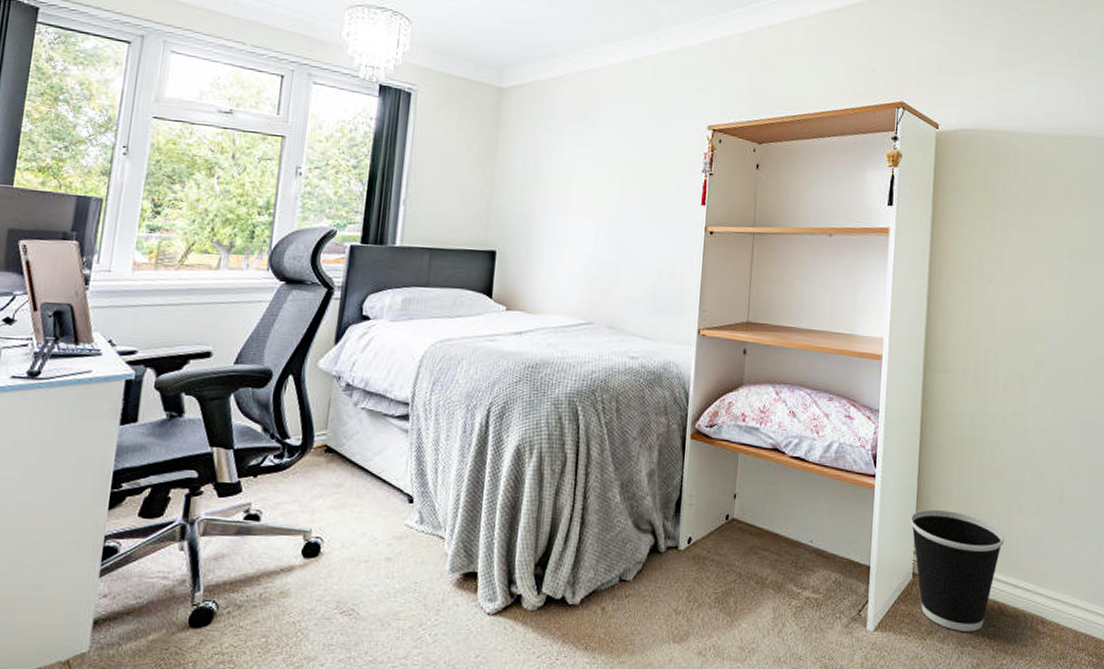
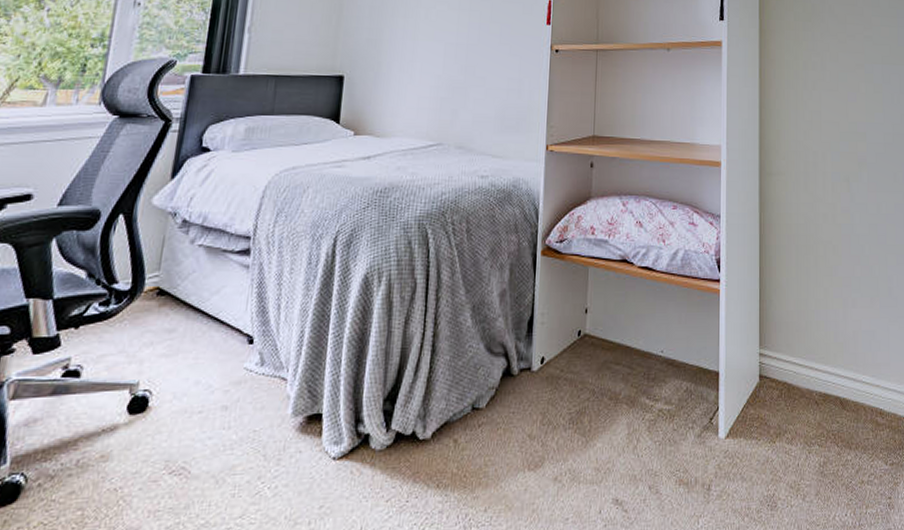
wastebasket: present [910,509,1005,632] -> none [754,309,842,431]

